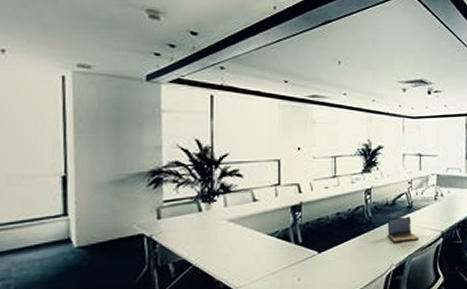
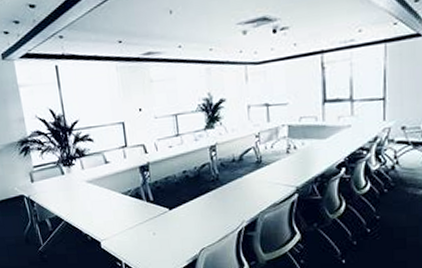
laptop: present [387,216,420,243] -> none [235,172,271,200]

